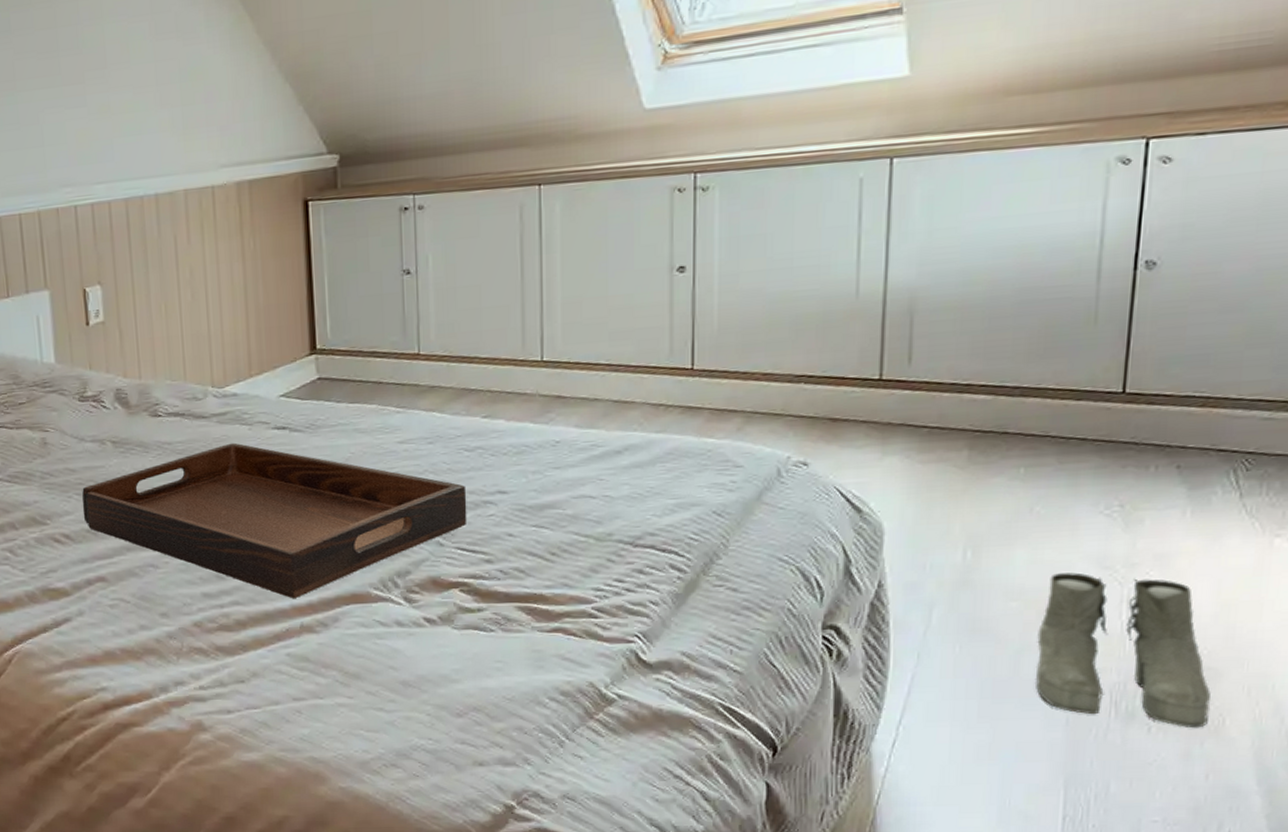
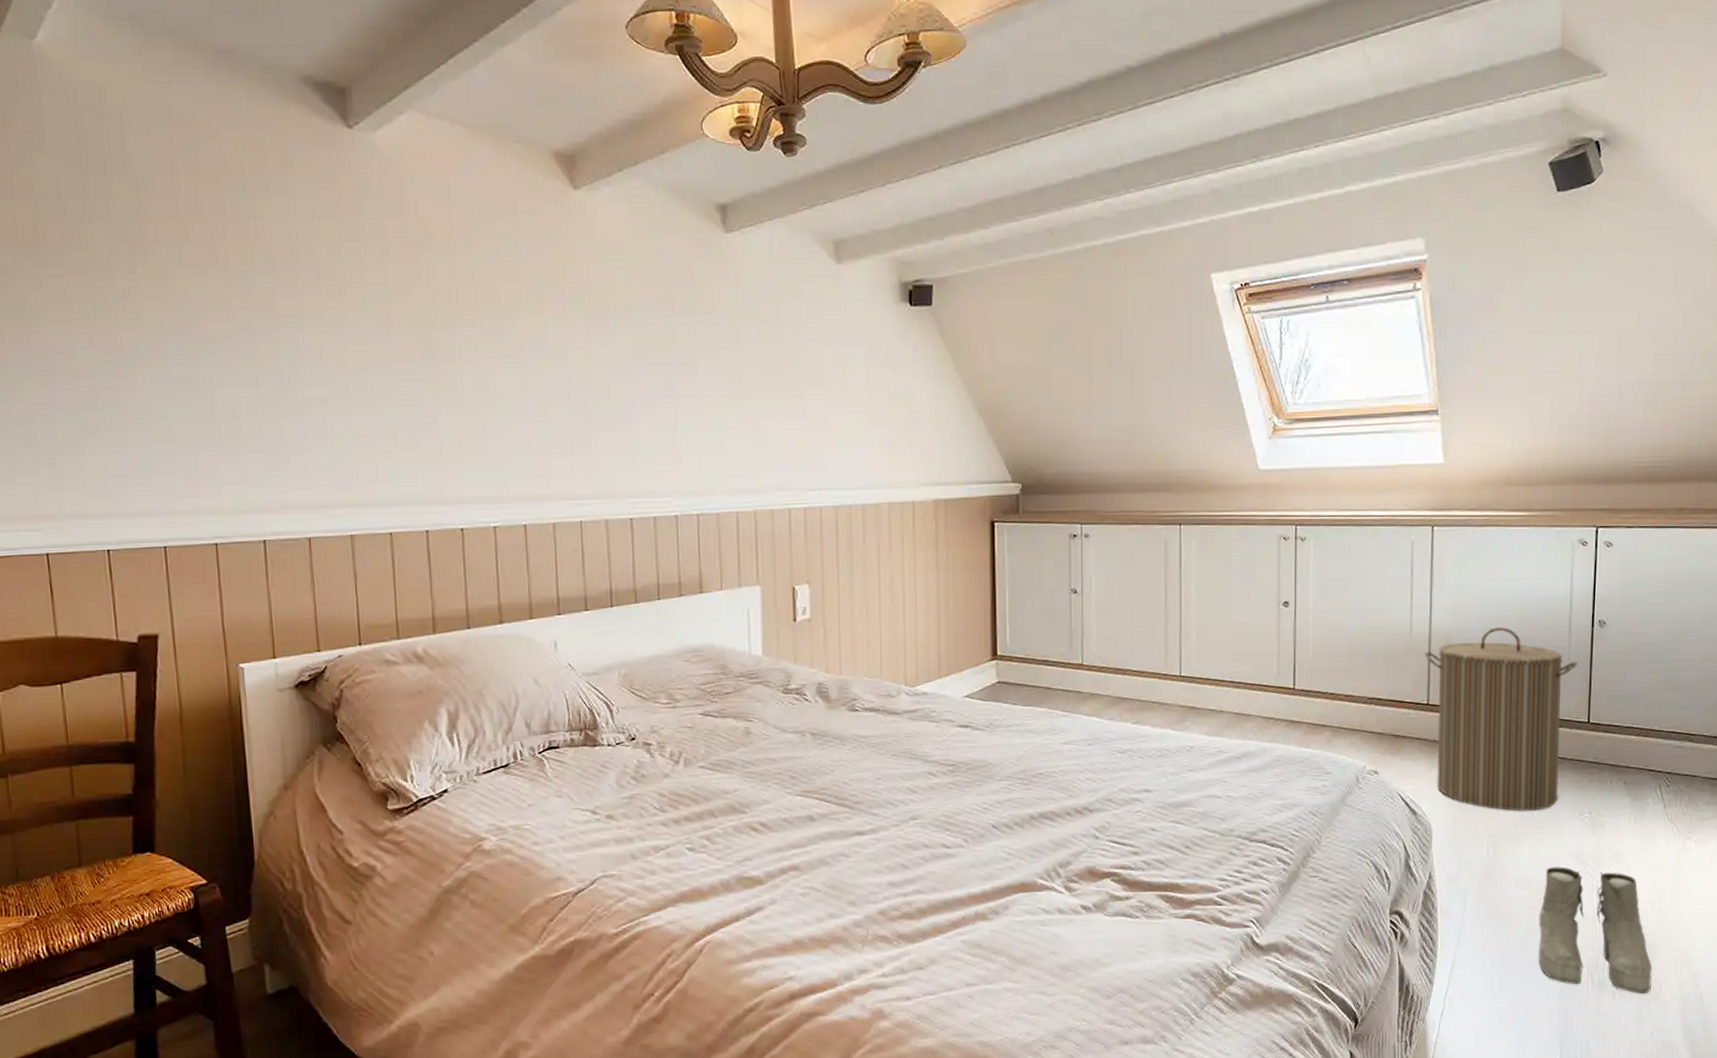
serving tray: present [82,442,467,599] -> none [780,738,1119,888]
laundry hamper: none [877,278,1109,506] -> present [1425,627,1577,811]

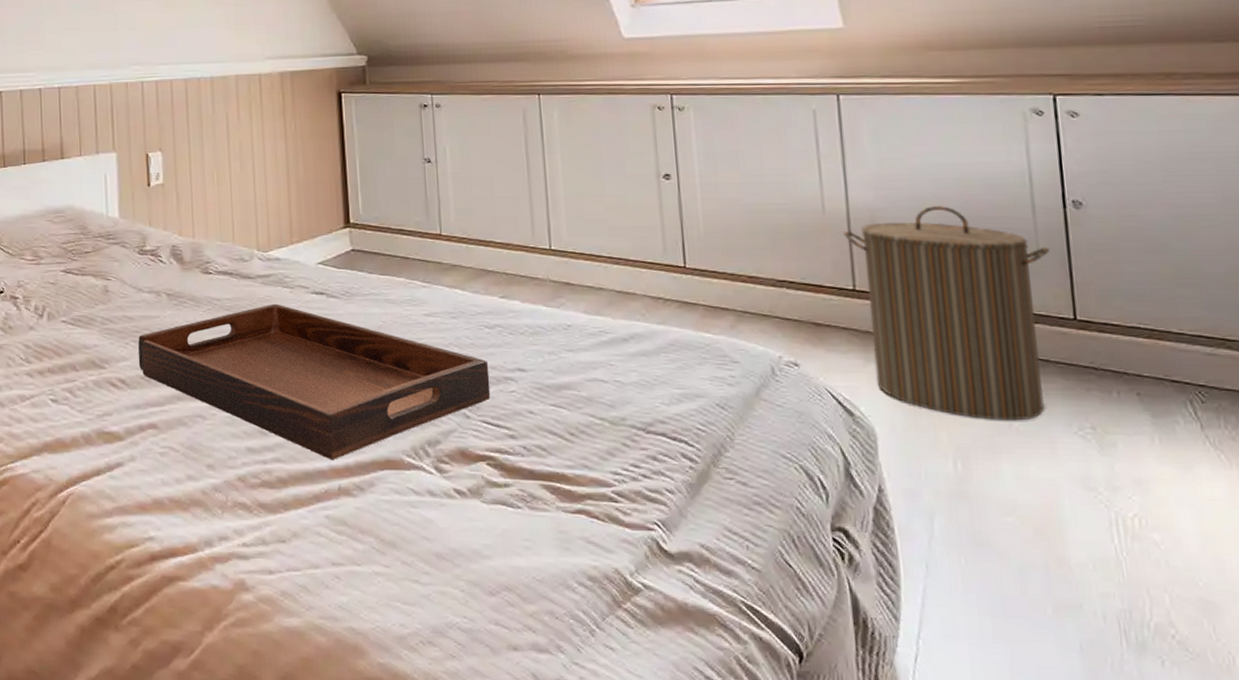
serving tray: none [780,738,1119,888] -> present [138,303,491,460]
boots: present [1538,866,1652,994] -> none [1036,491,1219,666]

